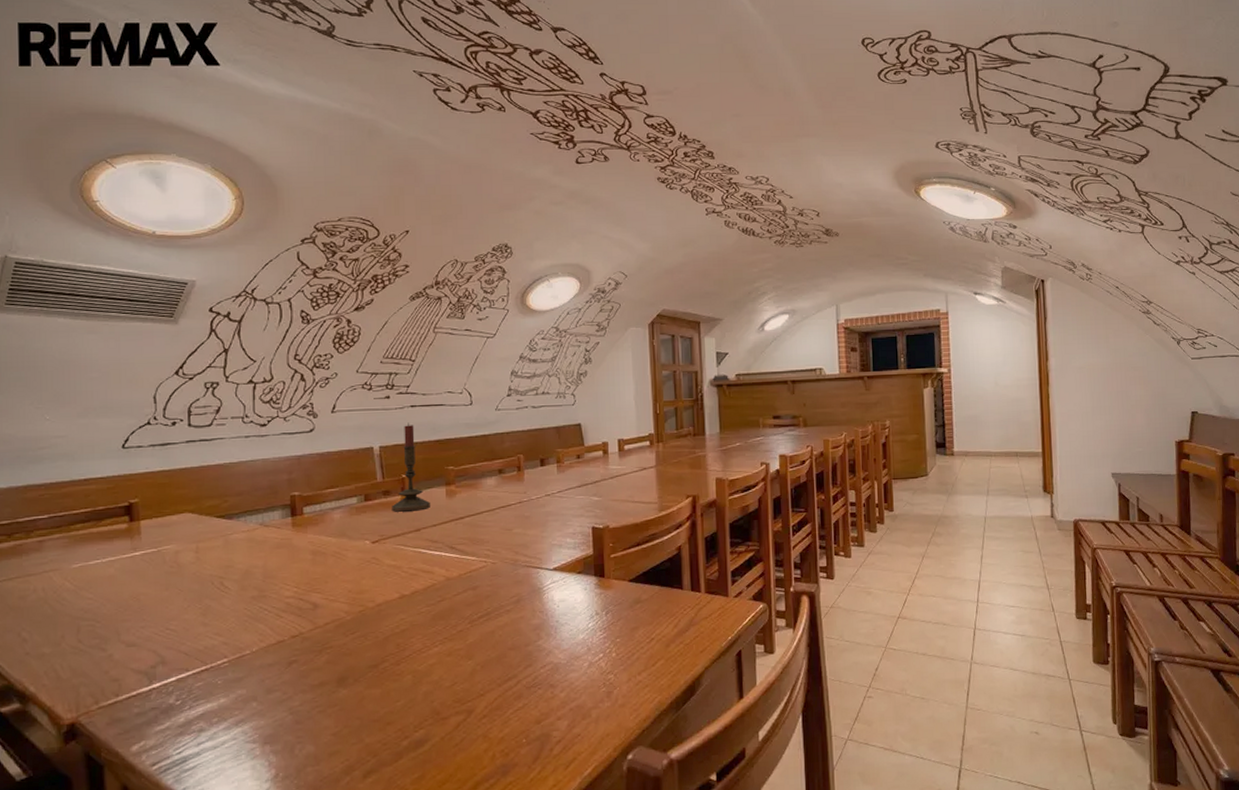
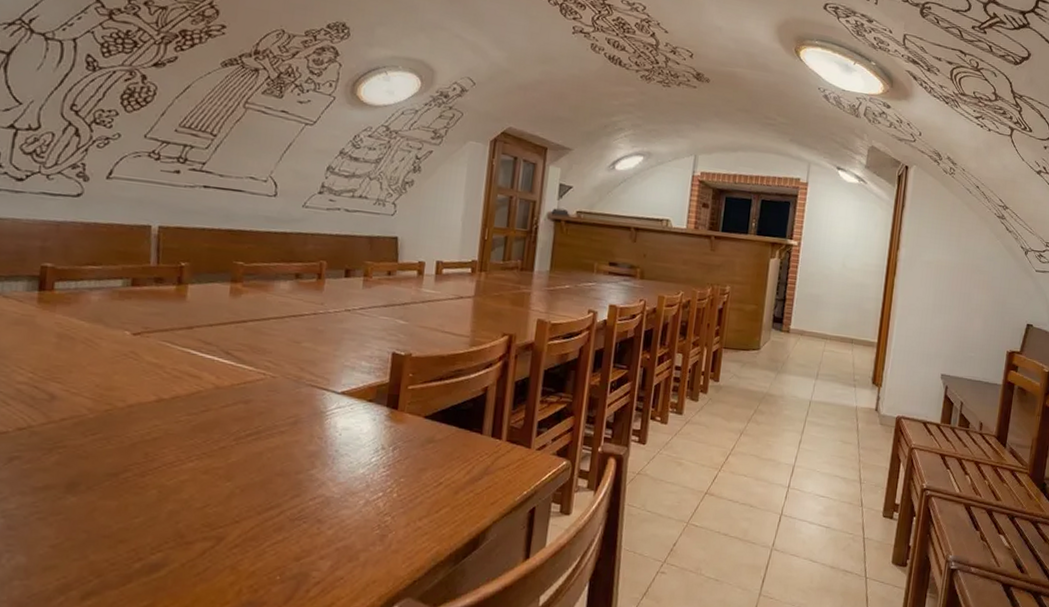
candle: present [392,422,430,512] -> none [162,204,210,306]

